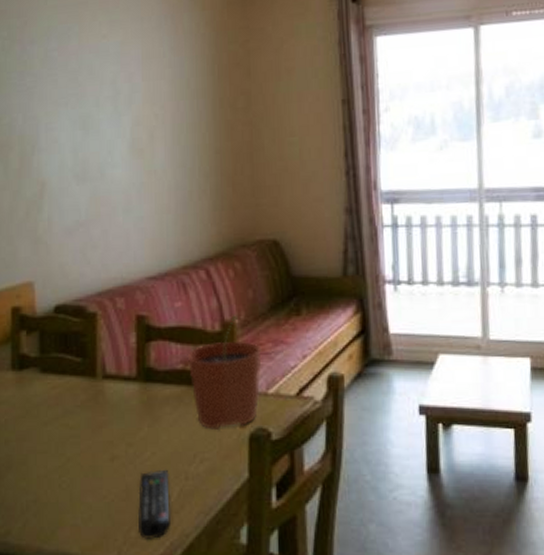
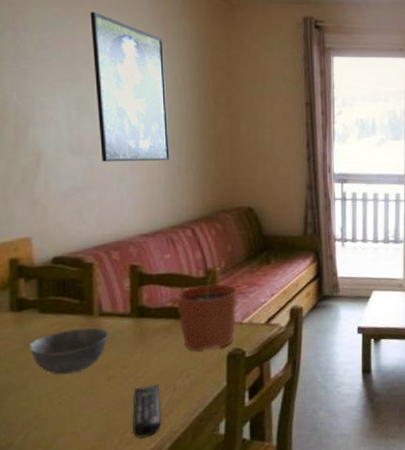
bowl: none [30,393,113,450] -> present [30,327,109,375]
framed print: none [96,14,180,190] -> present [90,12,170,162]

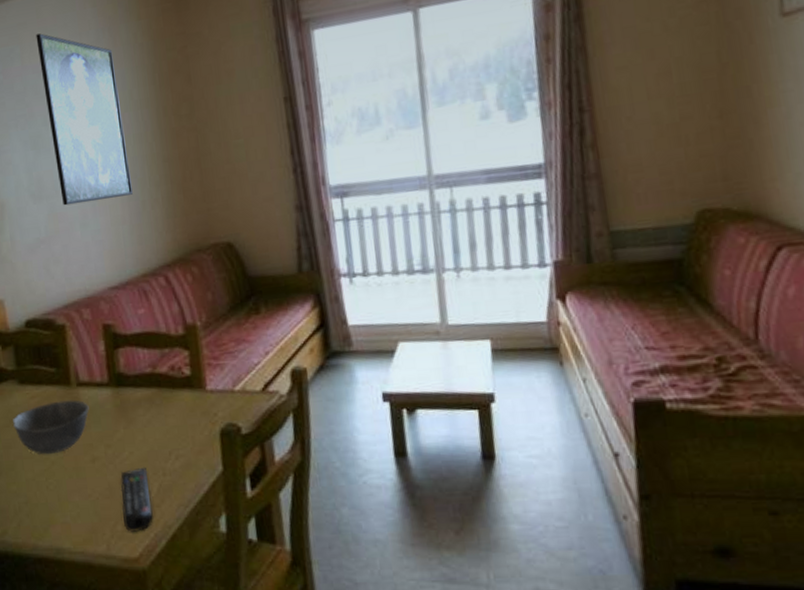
plant pot: present [175,264,238,352] -> none [154,317,227,428]

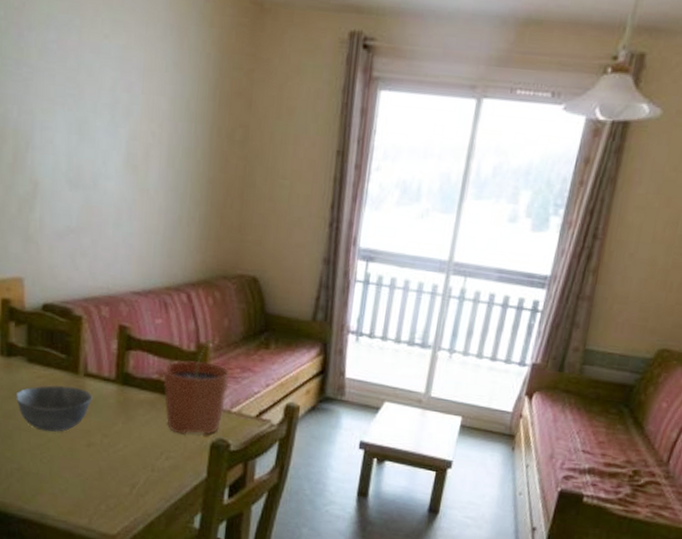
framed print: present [36,33,133,206] -> none [98,10,178,207]
remote control: present [120,467,153,532] -> none [108,459,138,514]
plant pot: none [154,317,227,428] -> present [162,339,230,435]

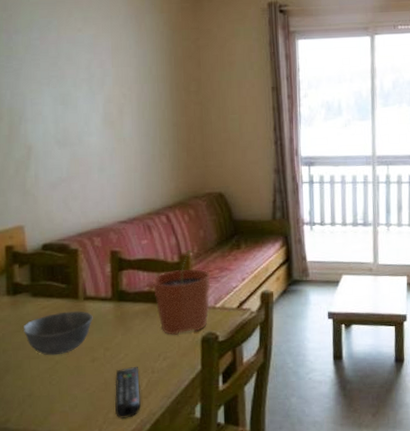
remote control: none [108,459,138,514] -> present [115,366,141,419]

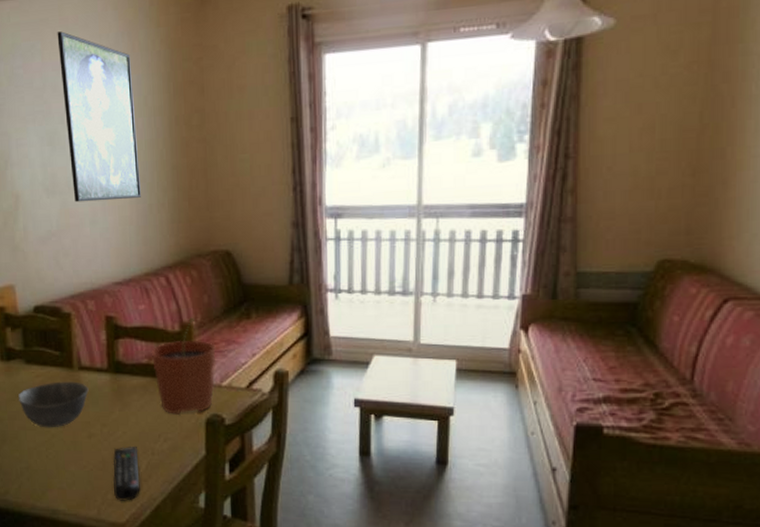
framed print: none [72,12,145,153] -> present [57,31,141,203]

